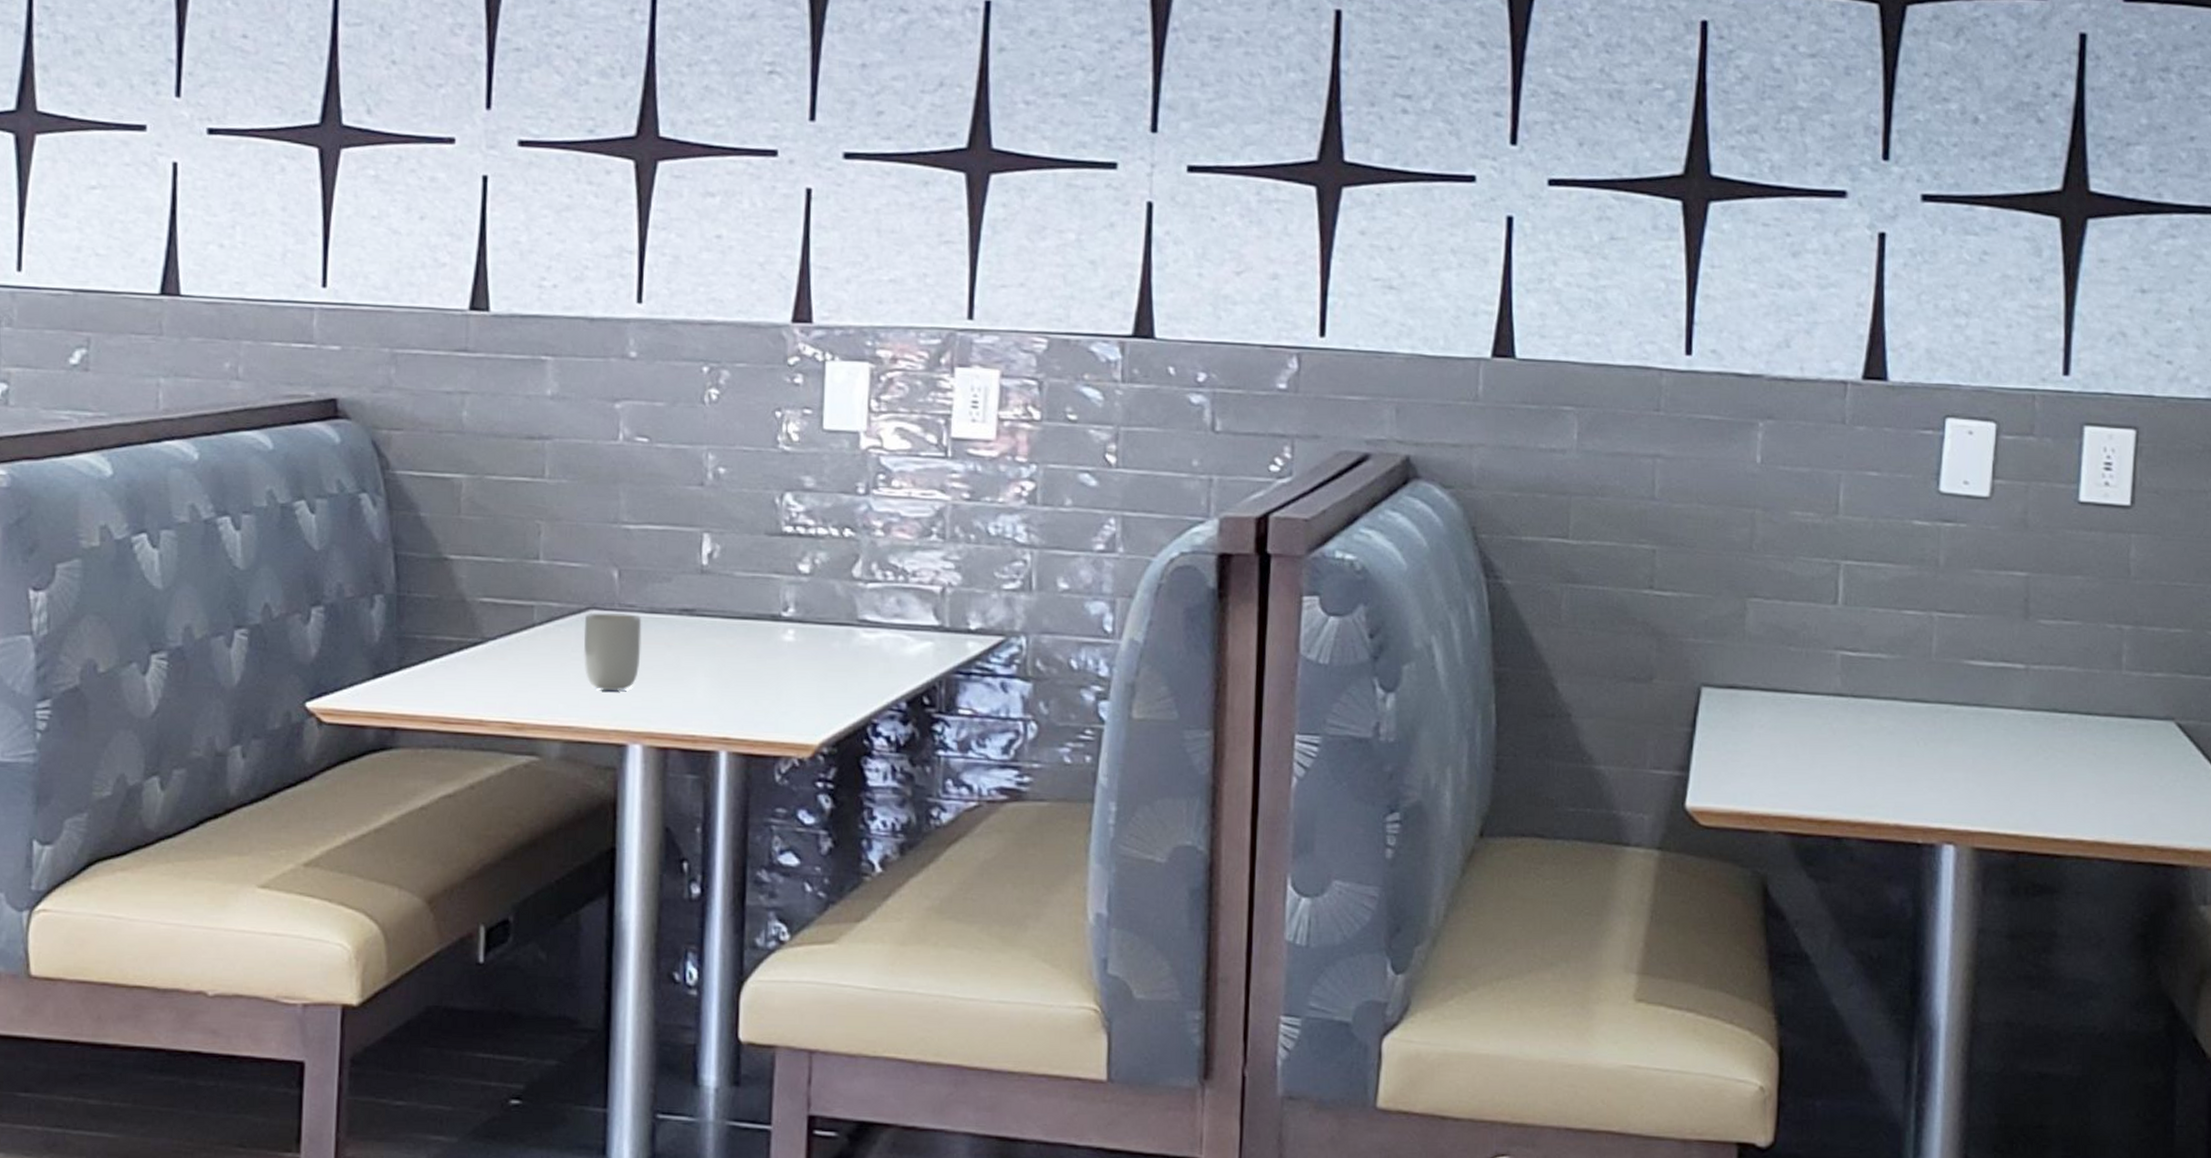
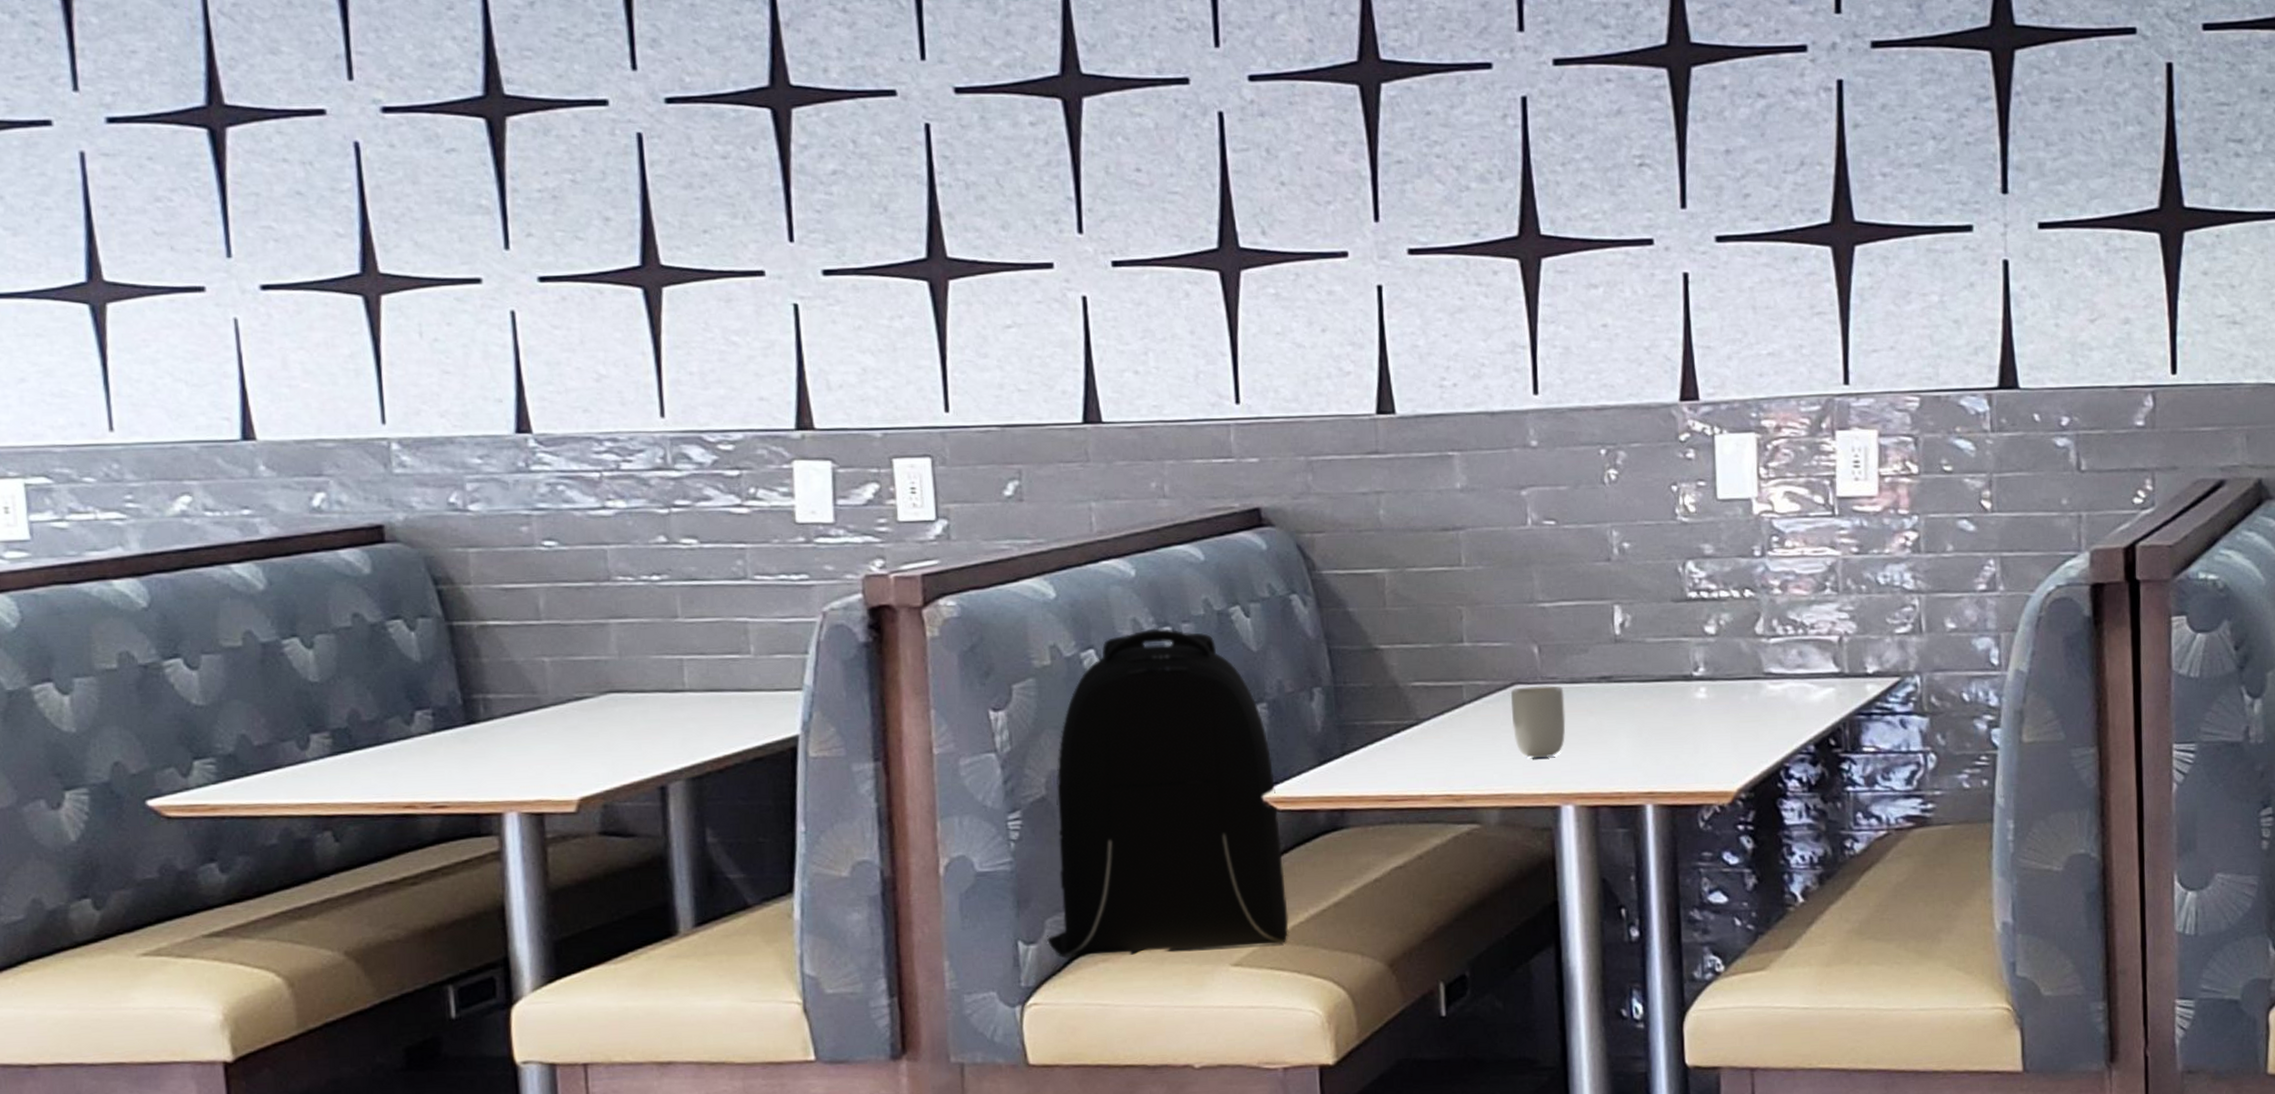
backpack: none [64,517,325,866] -> present [1047,628,1289,956]

